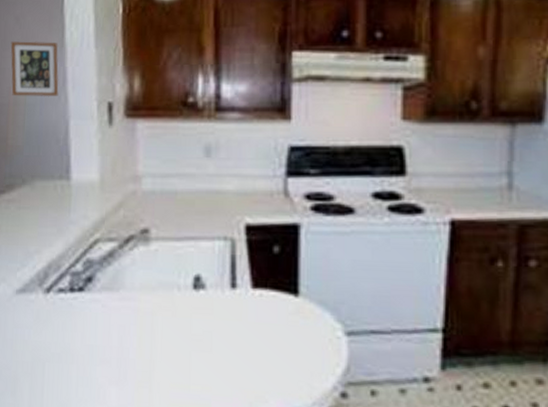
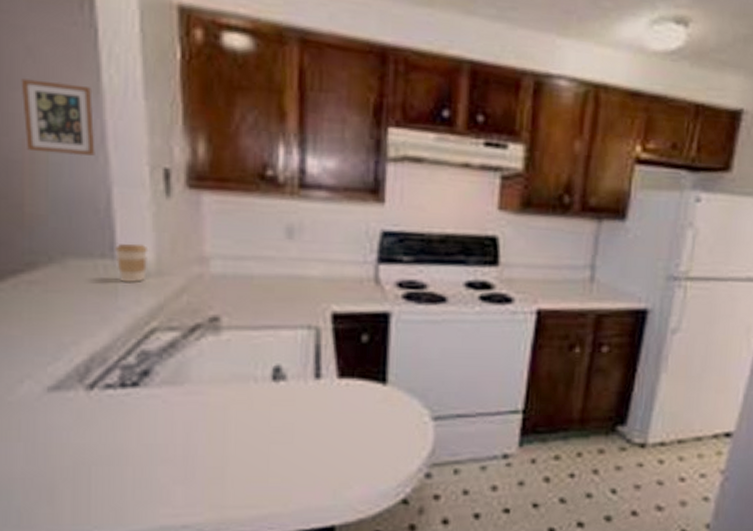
coffee cup: none [70,166,95,200] -> present [115,243,149,284]

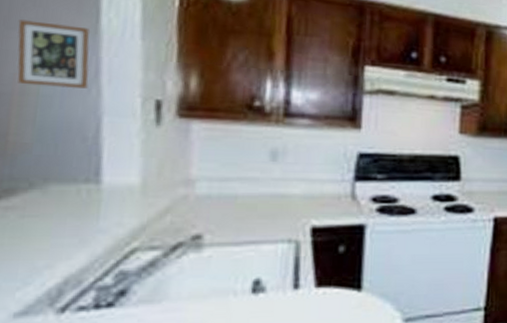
coffee cup: present [115,243,149,284] -> none [100,168,135,206]

